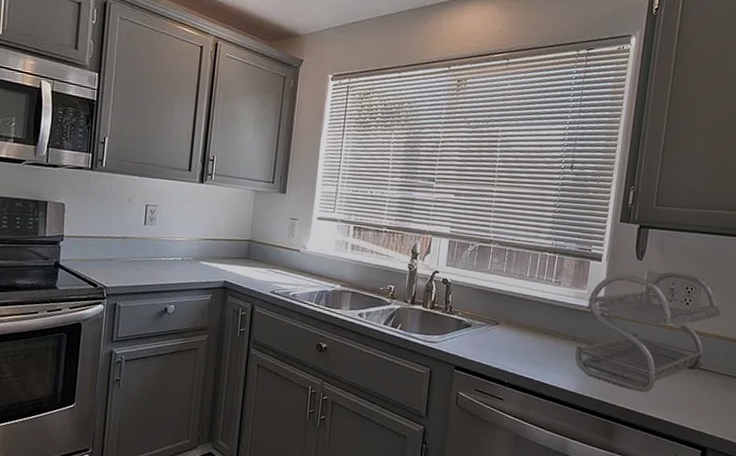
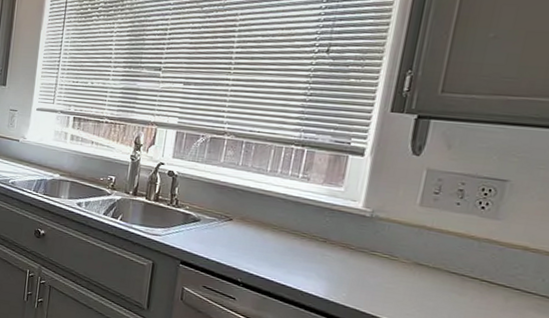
dish rack: present [574,272,721,392] -> none [325,169,532,306]

